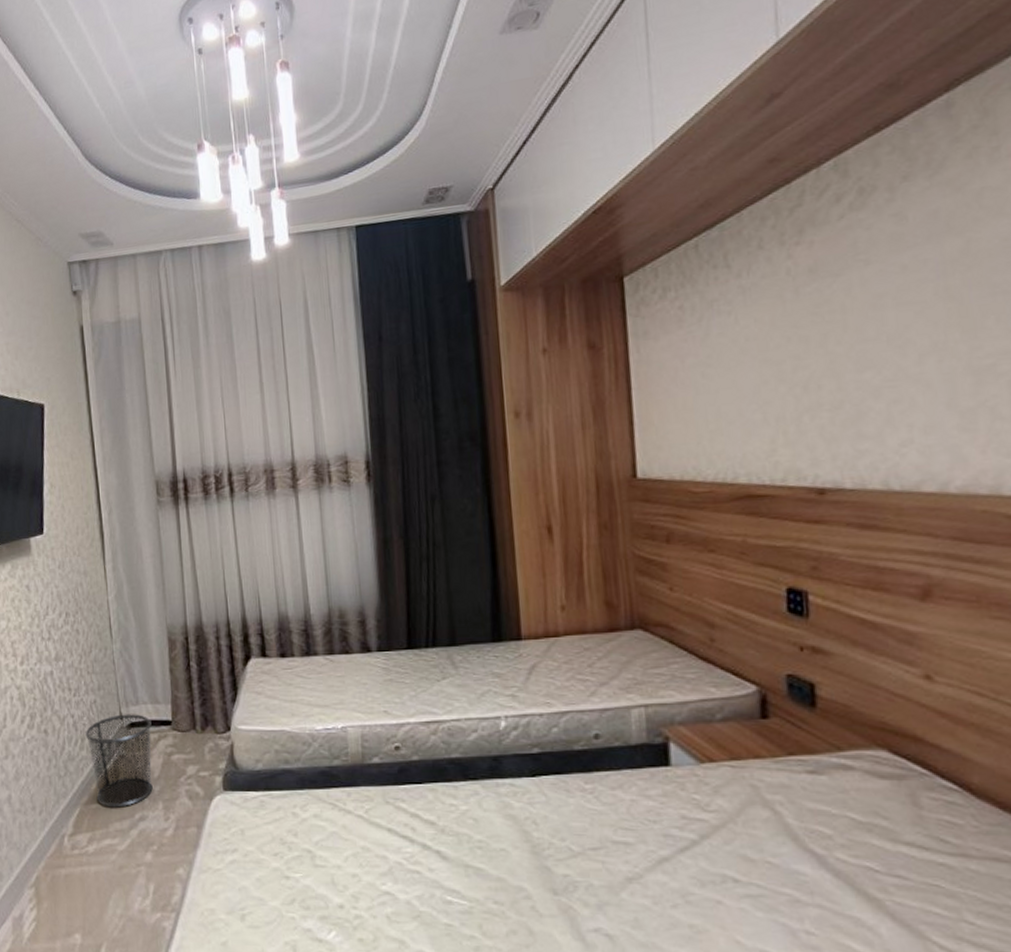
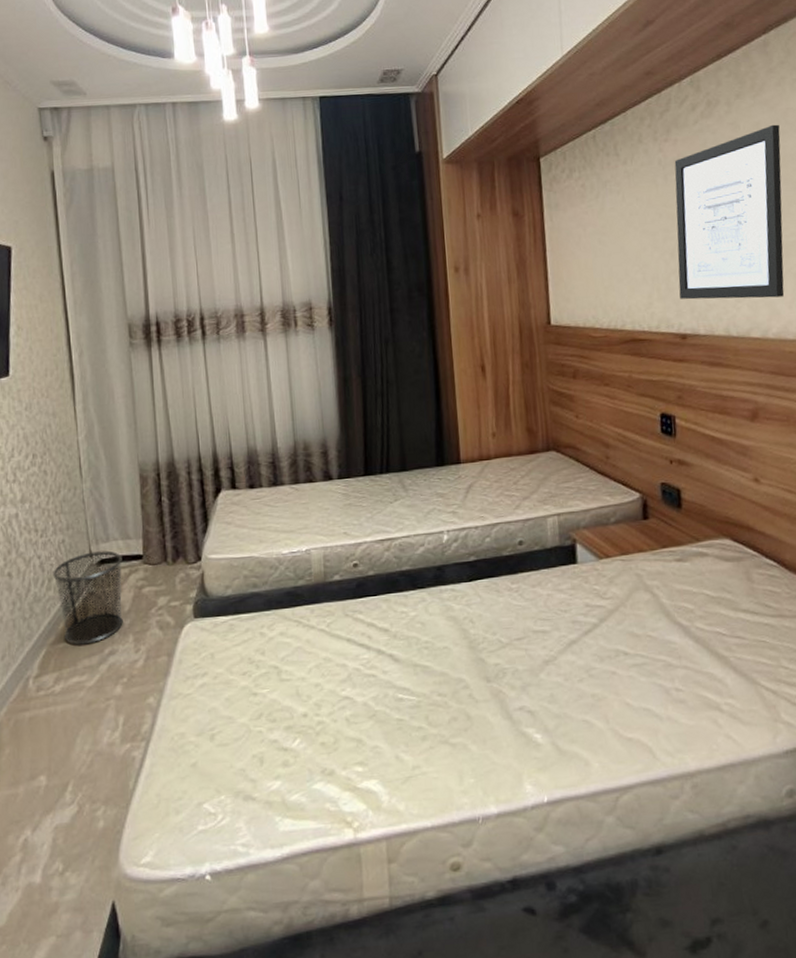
wall art: none [809,210,975,445] -> present [674,124,785,300]

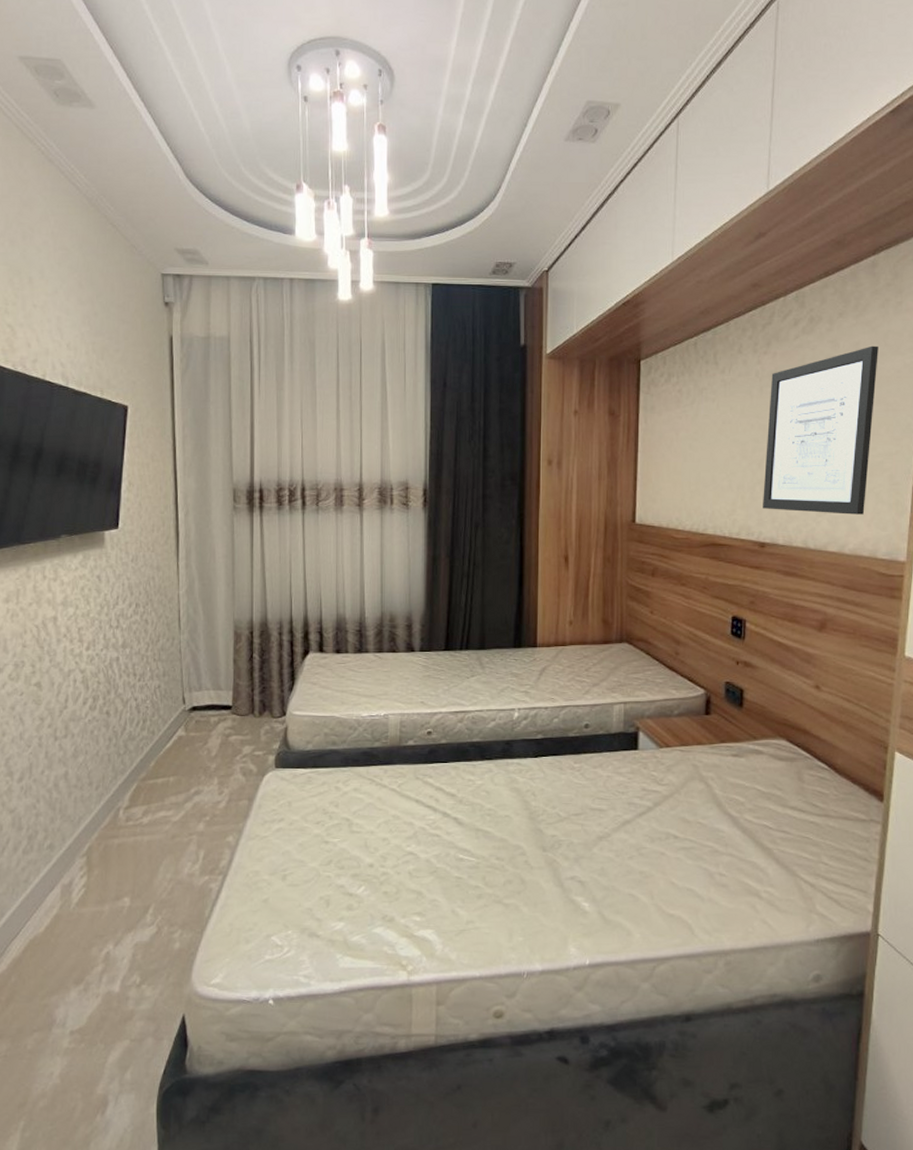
waste bin: present [53,550,123,645] -> none [147,699,213,783]

